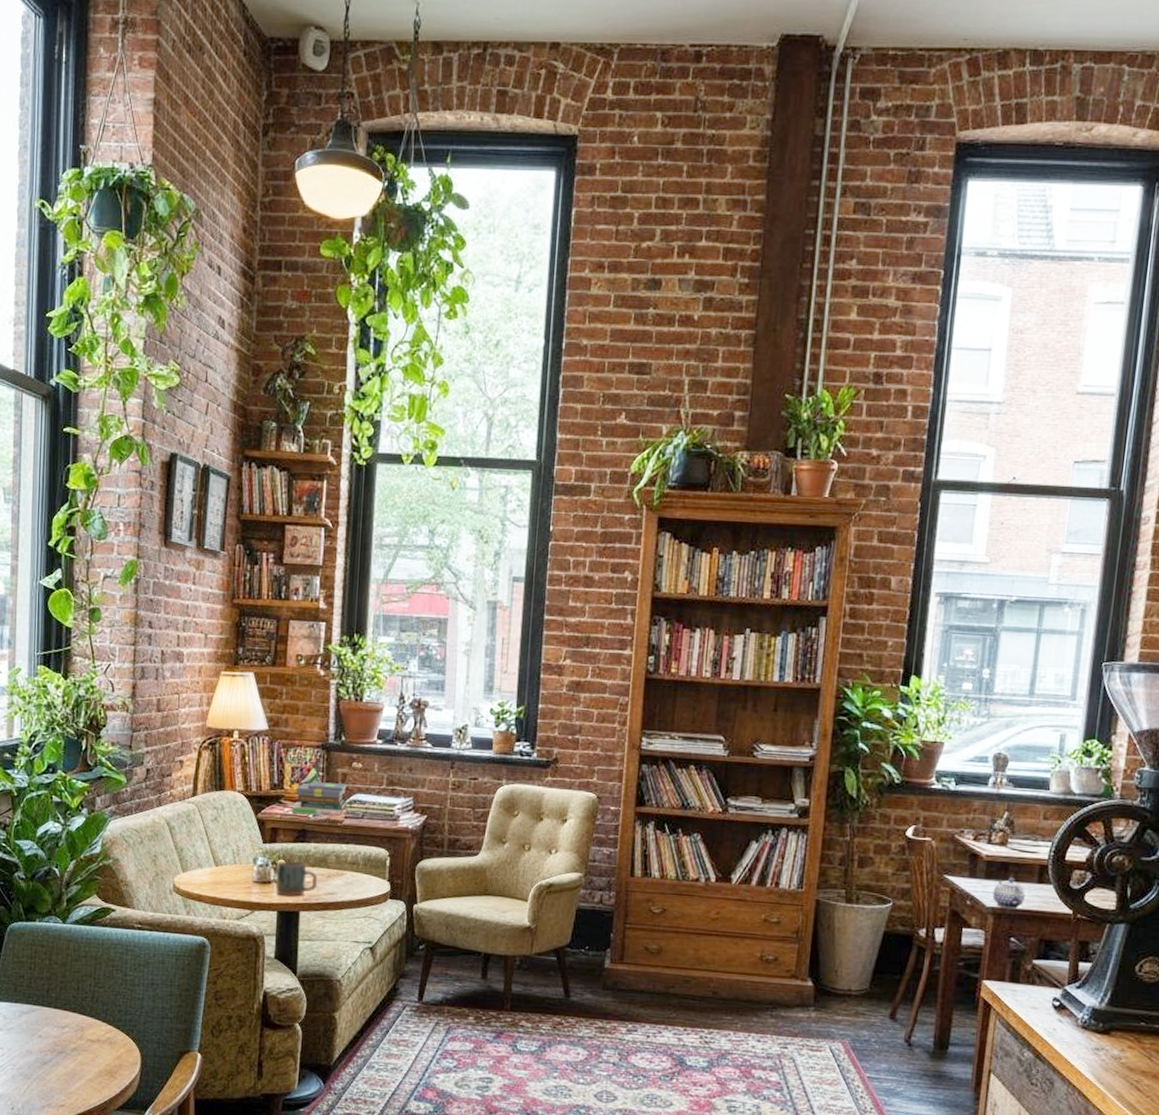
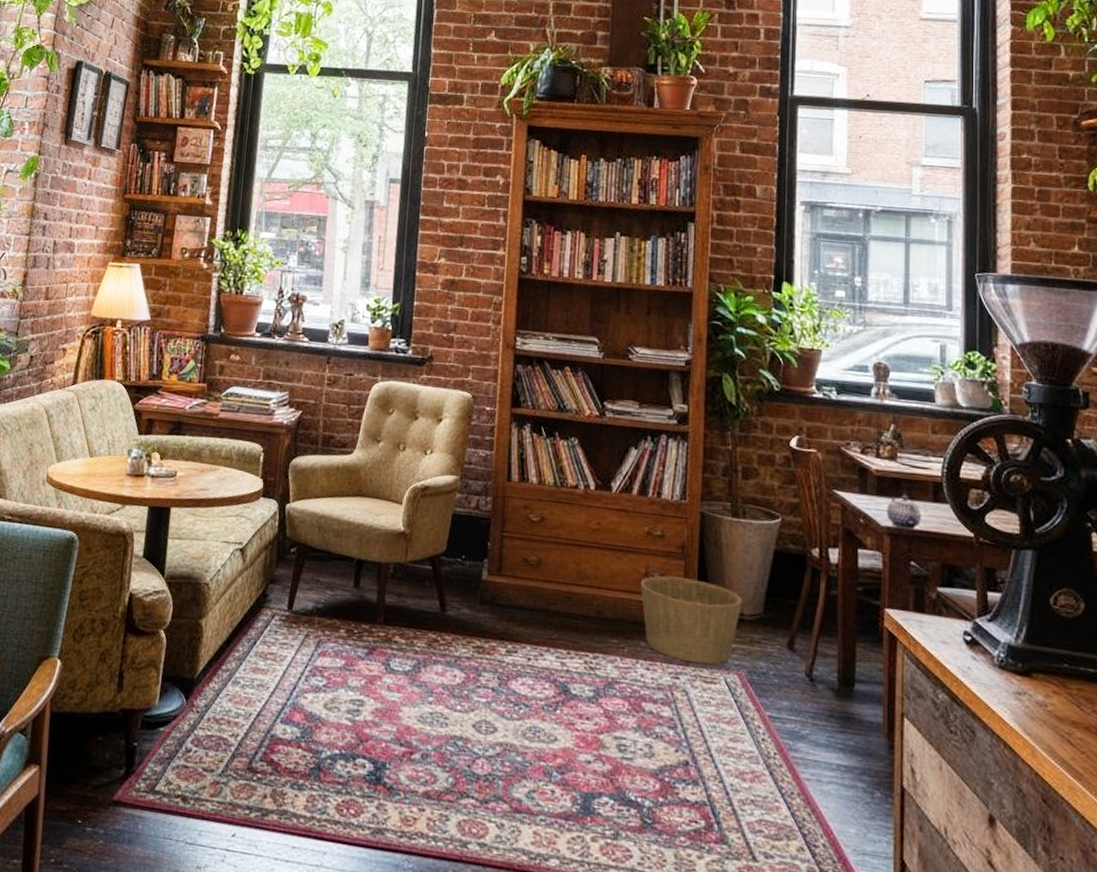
mug: present [275,860,318,897] -> none [148,453,191,492]
books: present [292,781,348,817] -> none [169,373,224,410]
basket: none [755,958,850,1035] -> present [640,576,742,665]

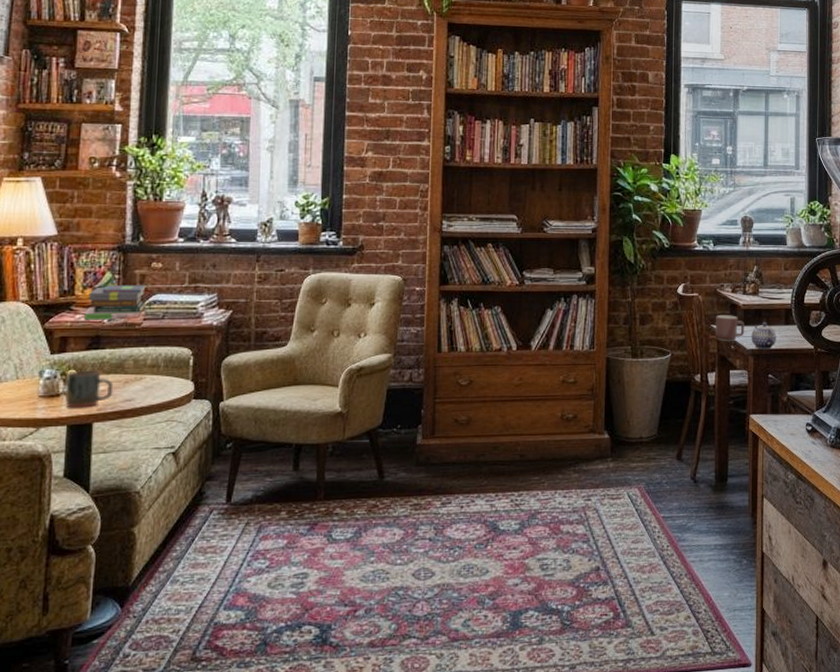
mug: none [148,453,191,492] -> present [64,370,114,408]
books: none [169,373,224,410] -> present [84,285,147,320]
basket: present [640,576,742,665] -> none [557,415,641,485]
mug: none [838,479,878,514] -> present [715,315,745,342]

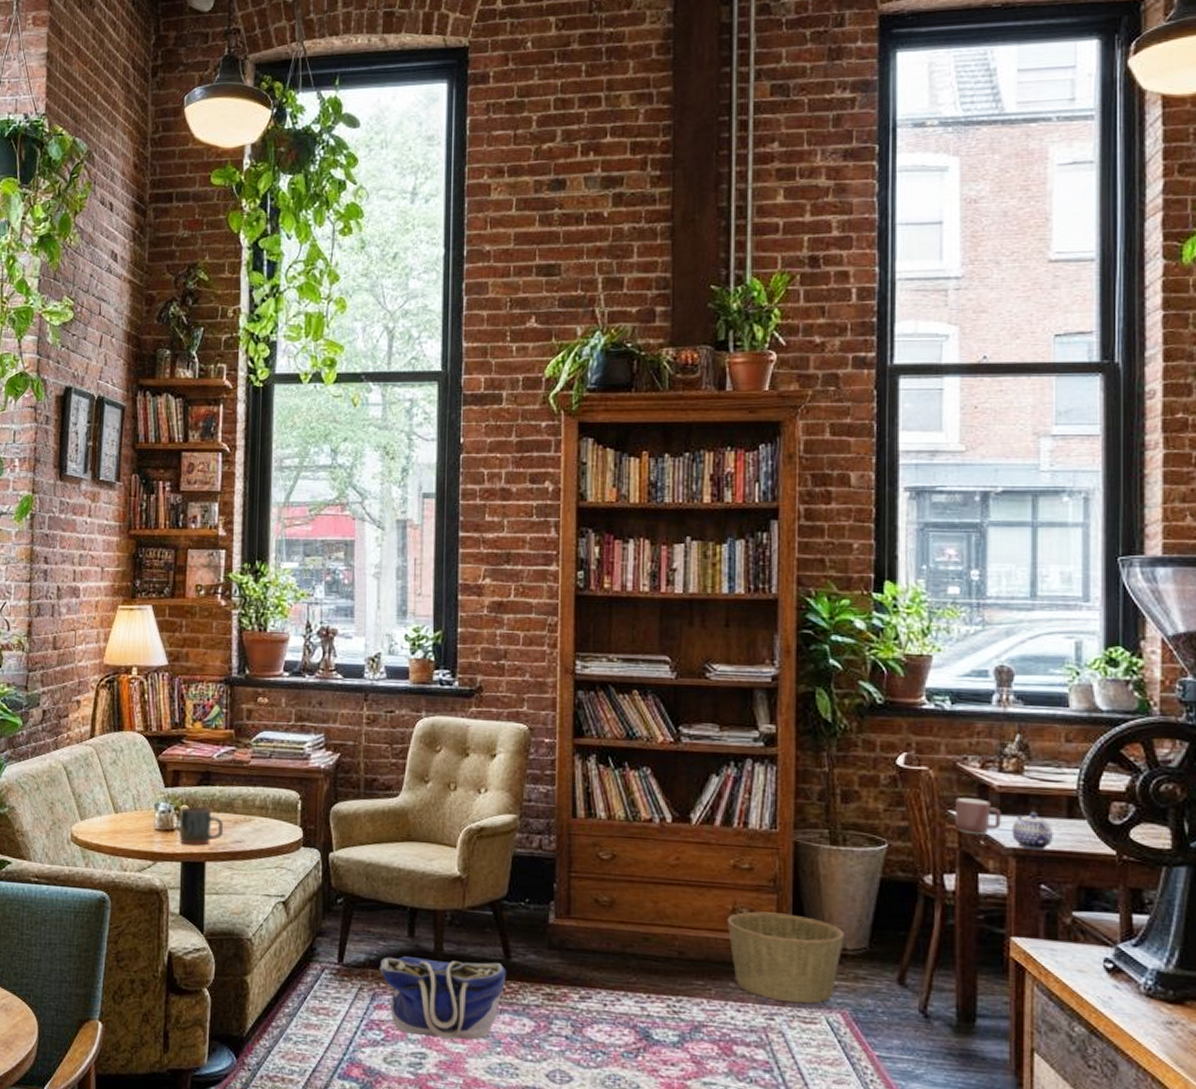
books: present [84,285,147,320] -> none [195,719,254,757]
tote bag: none [266,484,380,558] -> present [379,956,507,1040]
basket: none [557,415,641,485] -> present [727,911,844,1004]

